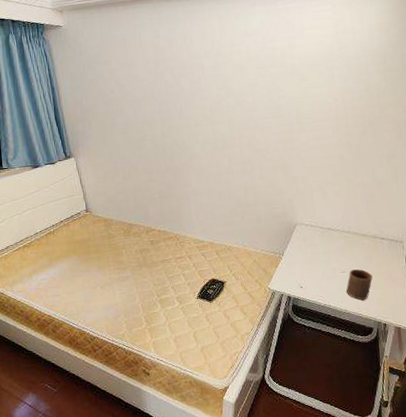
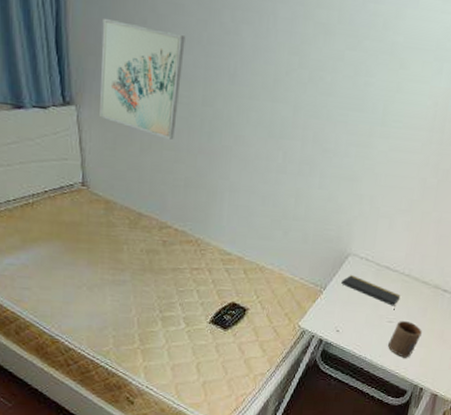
wall art: none [84,94,146,167] -> present [100,17,186,140]
notepad: none [295,240,347,259] -> present [341,275,401,306]

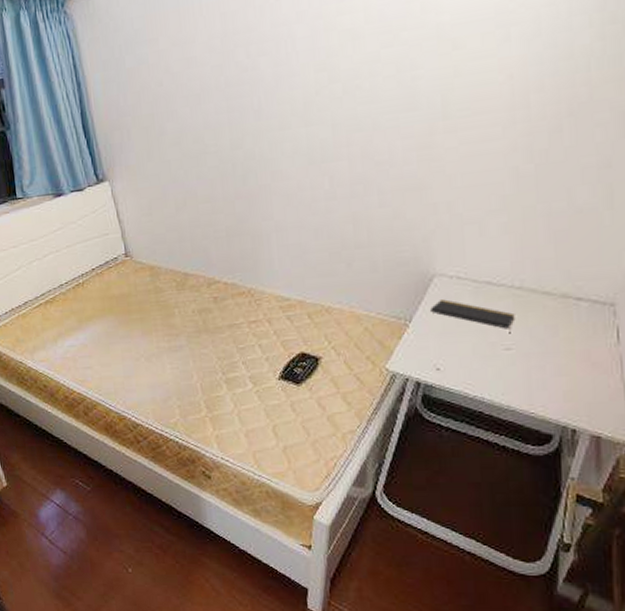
wall art: present [100,17,186,140] -> none [121,86,208,192]
cup: present [388,320,422,358] -> none [511,344,557,393]

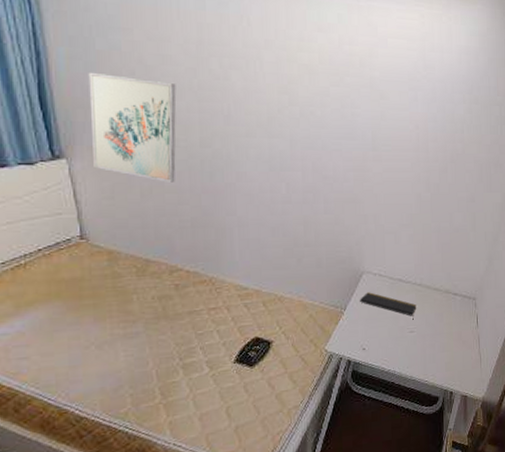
wall art: none [121,86,208,192] -> present [88,72,177,182]

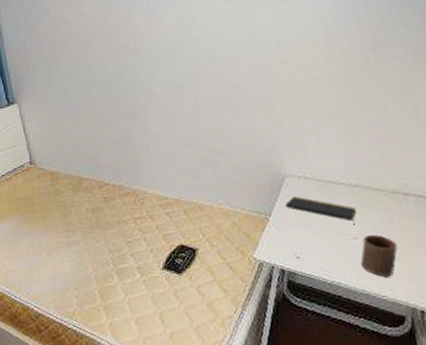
wall art: present [88,72,177,182] -> none [28,31,97,112]
cup: none [414,328,442,365] -> present [361,234,398,277]

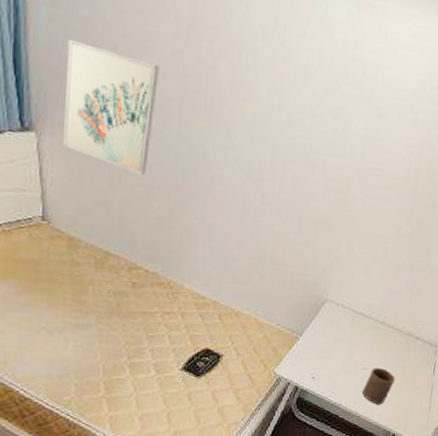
wall art: none [28,31,97,112] -> present [63,39,160,175]
notepad: present [285,196,357,221] -> none [317,321,375,353]

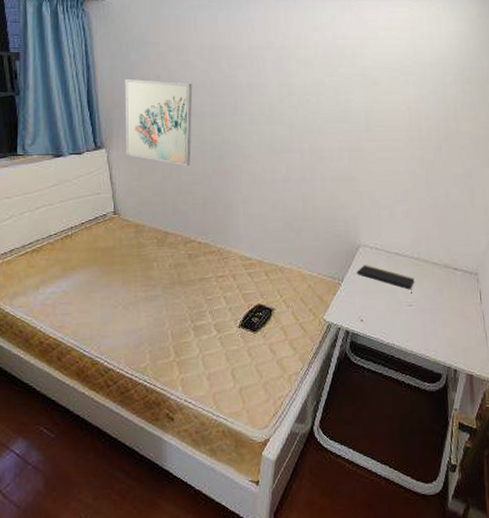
notepad: none [317,321,375,353] -> present [357,265,415,290]
cup: present [362,367,395,405] -> none [413,302,443,340]

